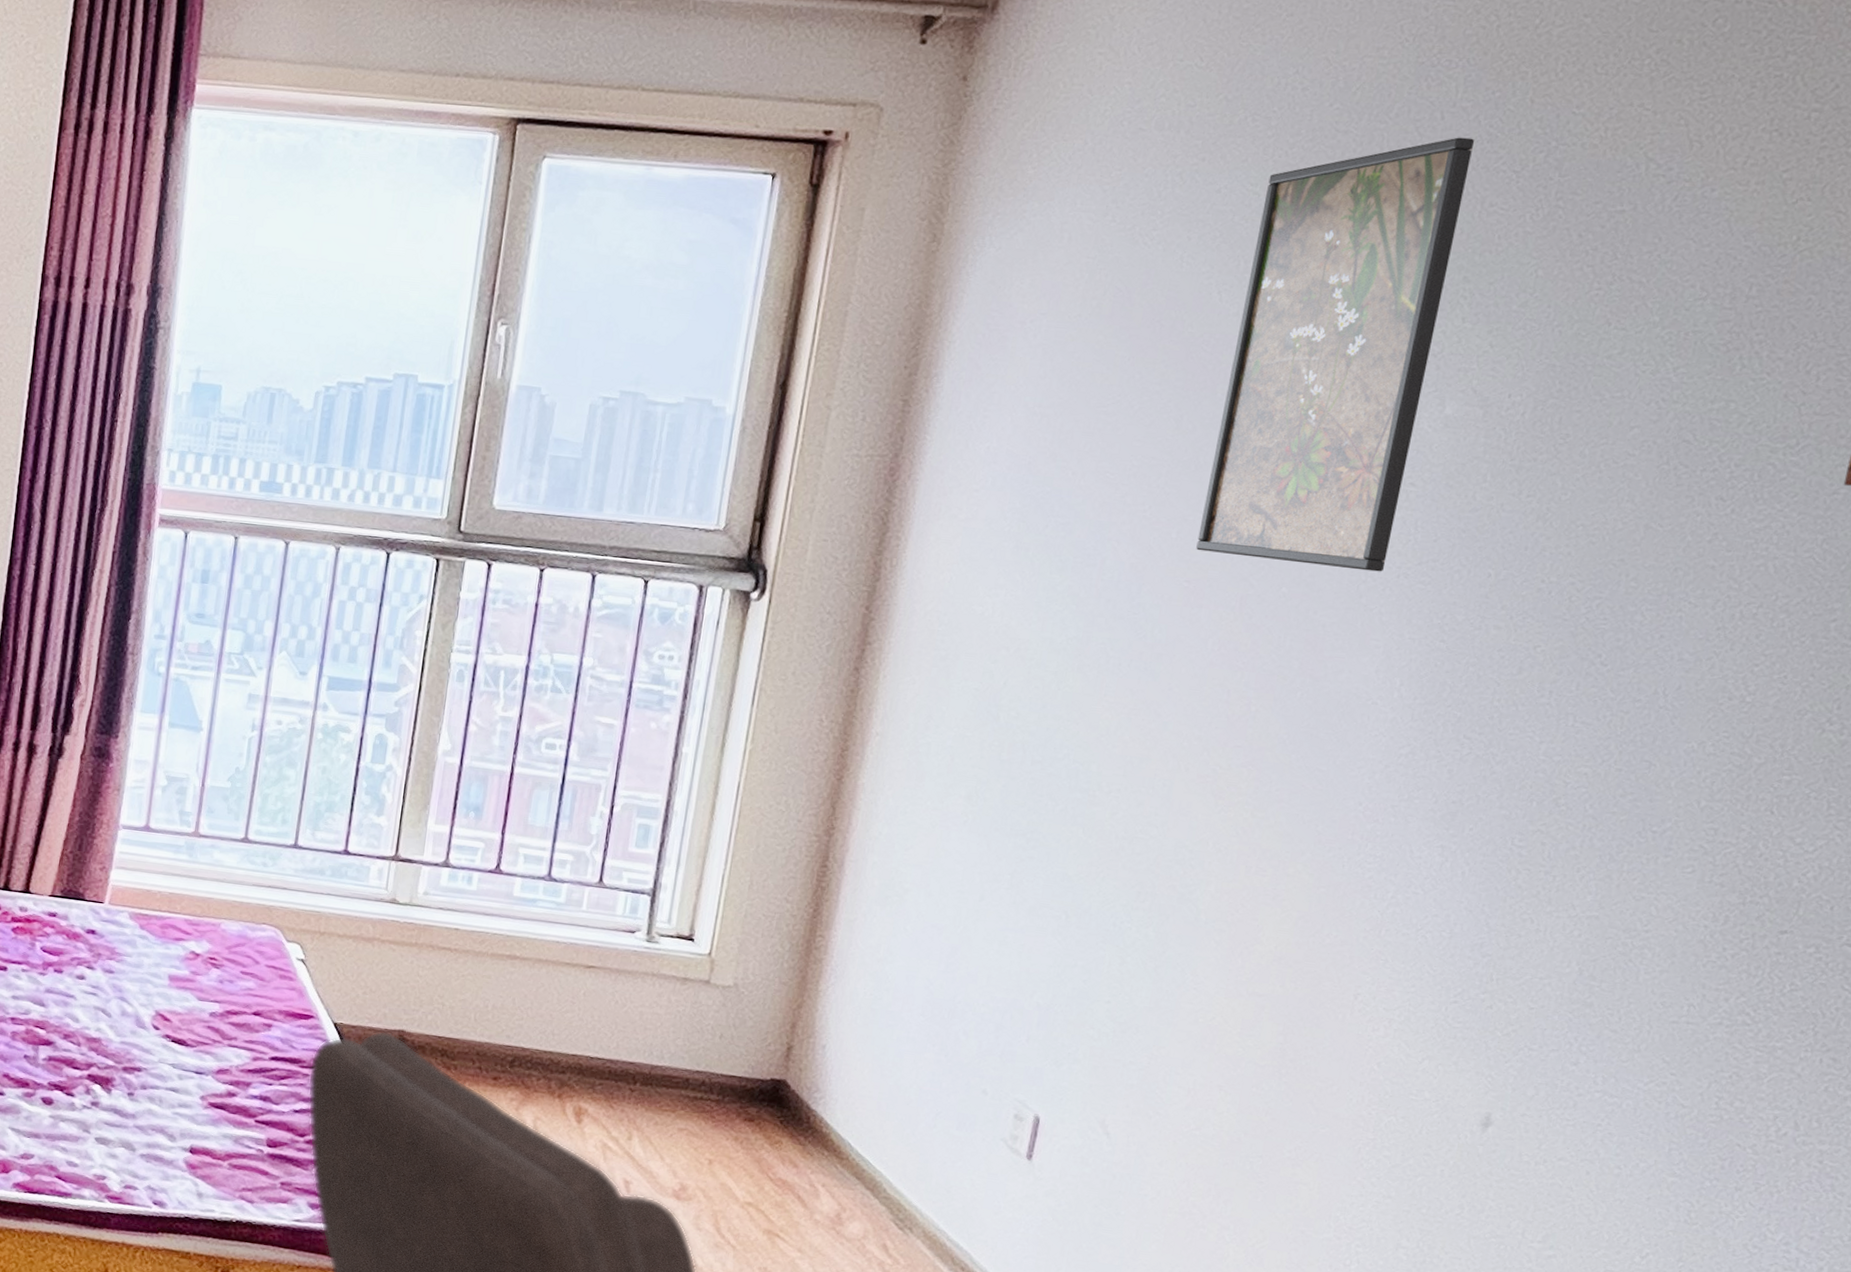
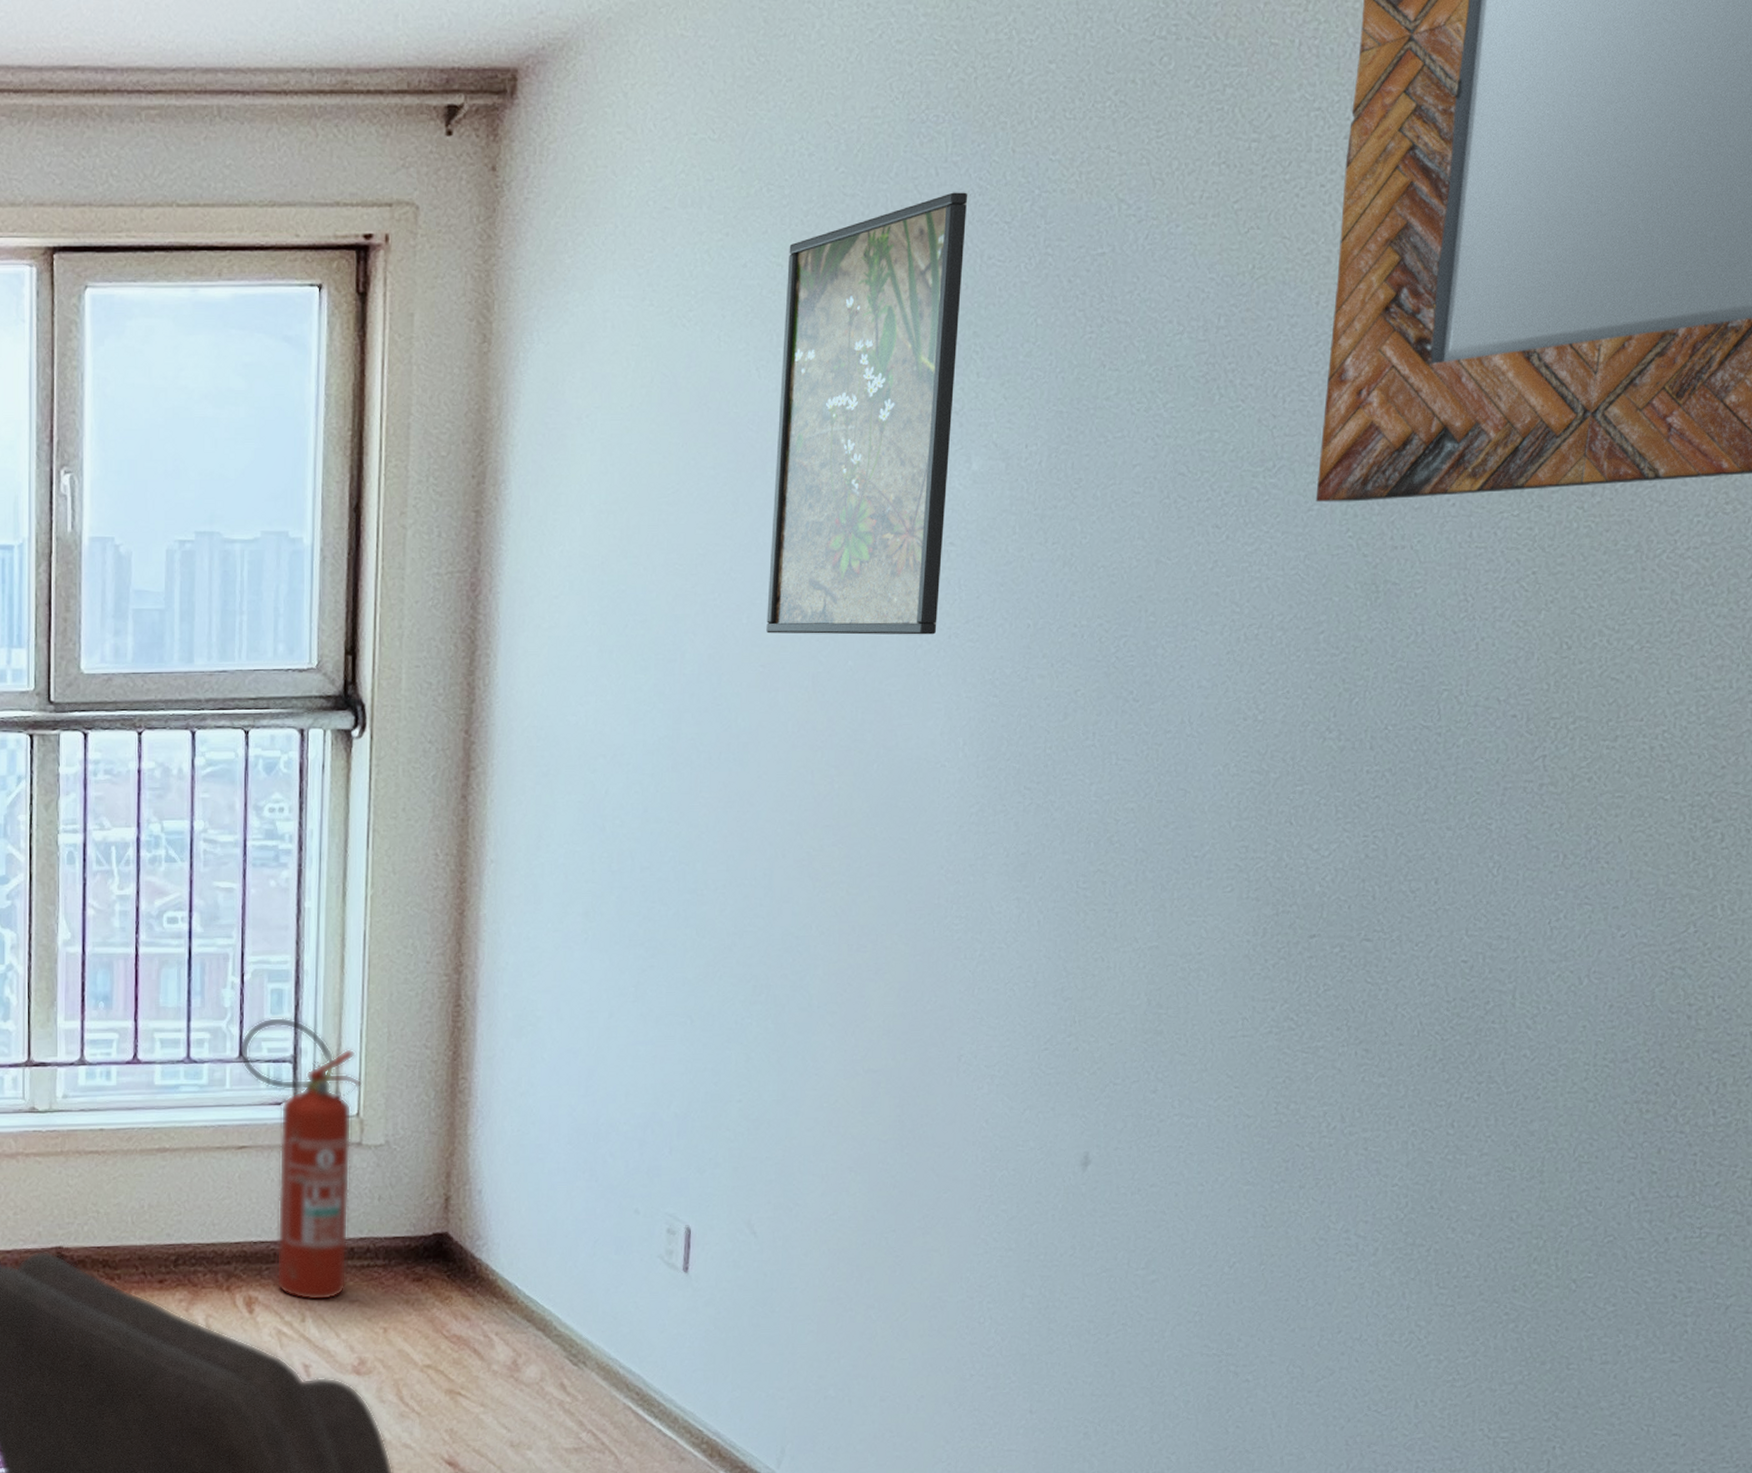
fire extinguisher: none [599,850,719,1124] -> present [239,1017,363,1301]

